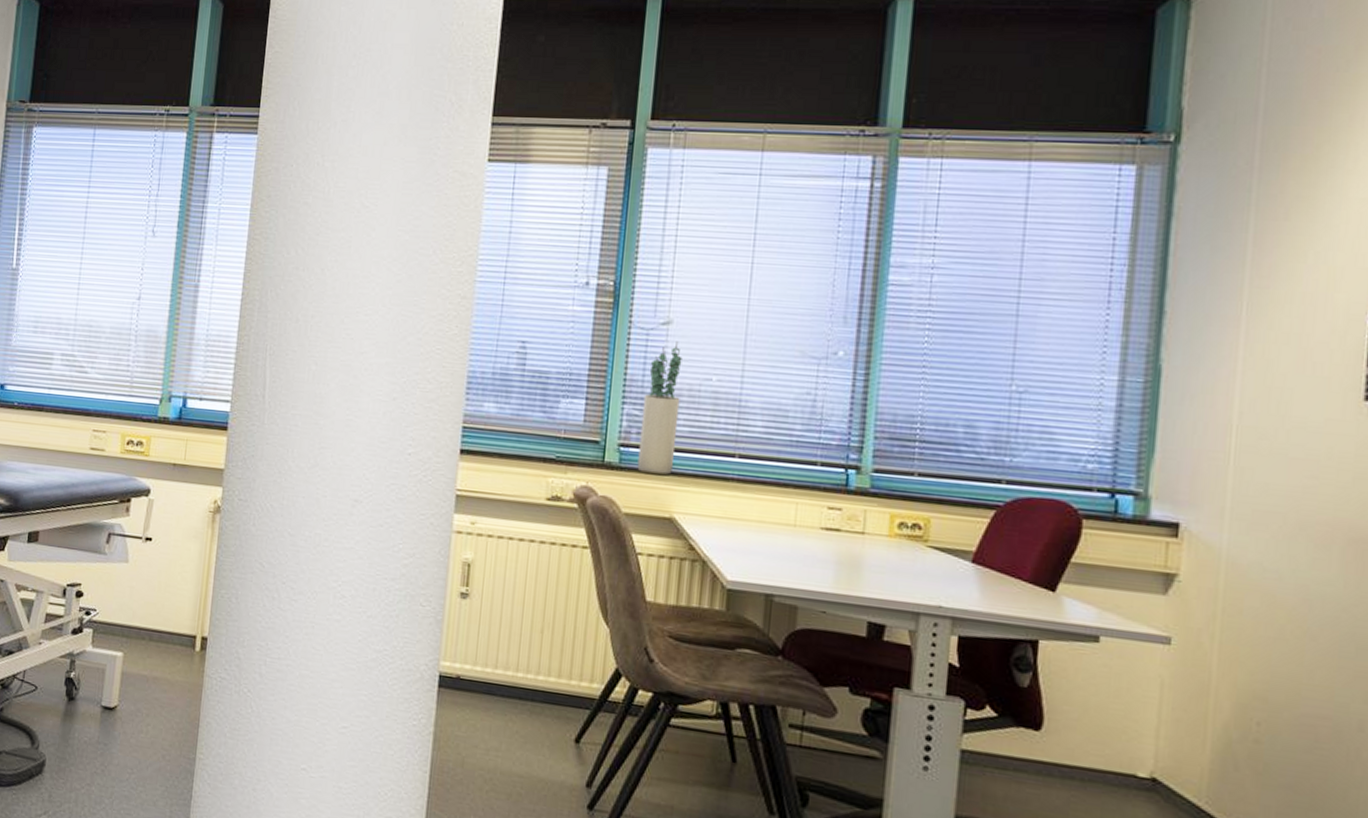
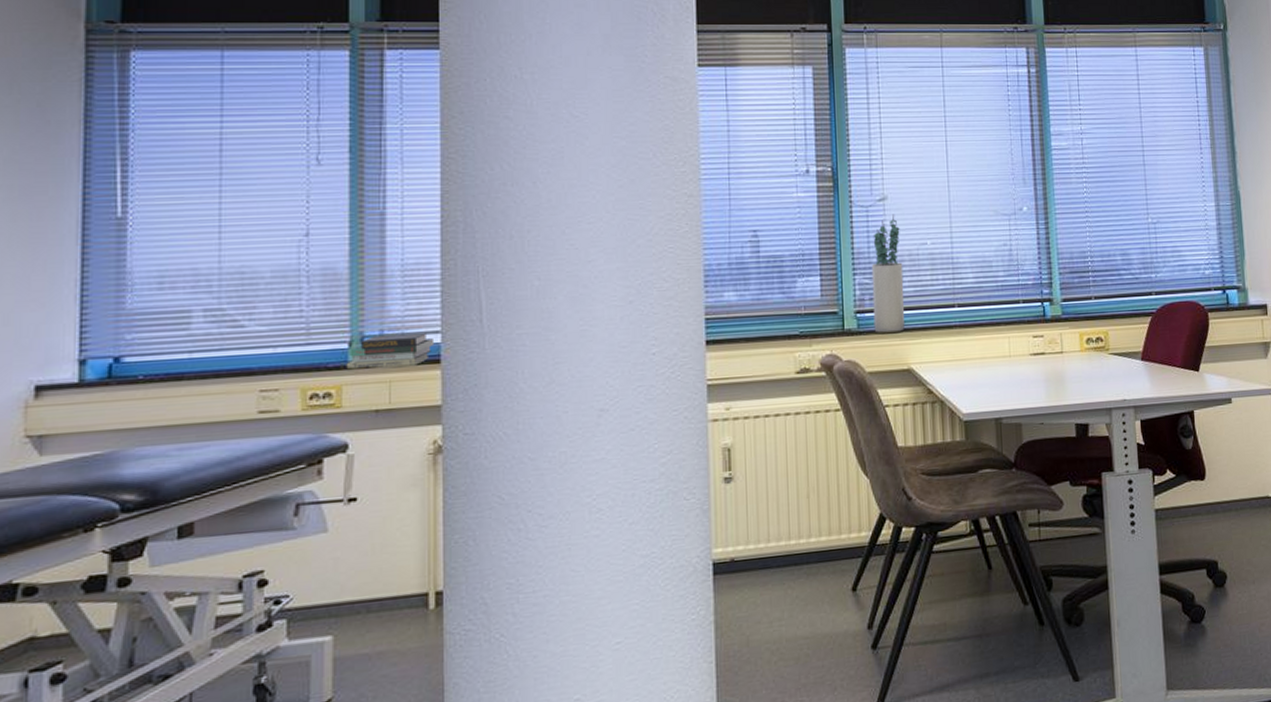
books: none [155,396,225,429] -> present [346,333,435,371]

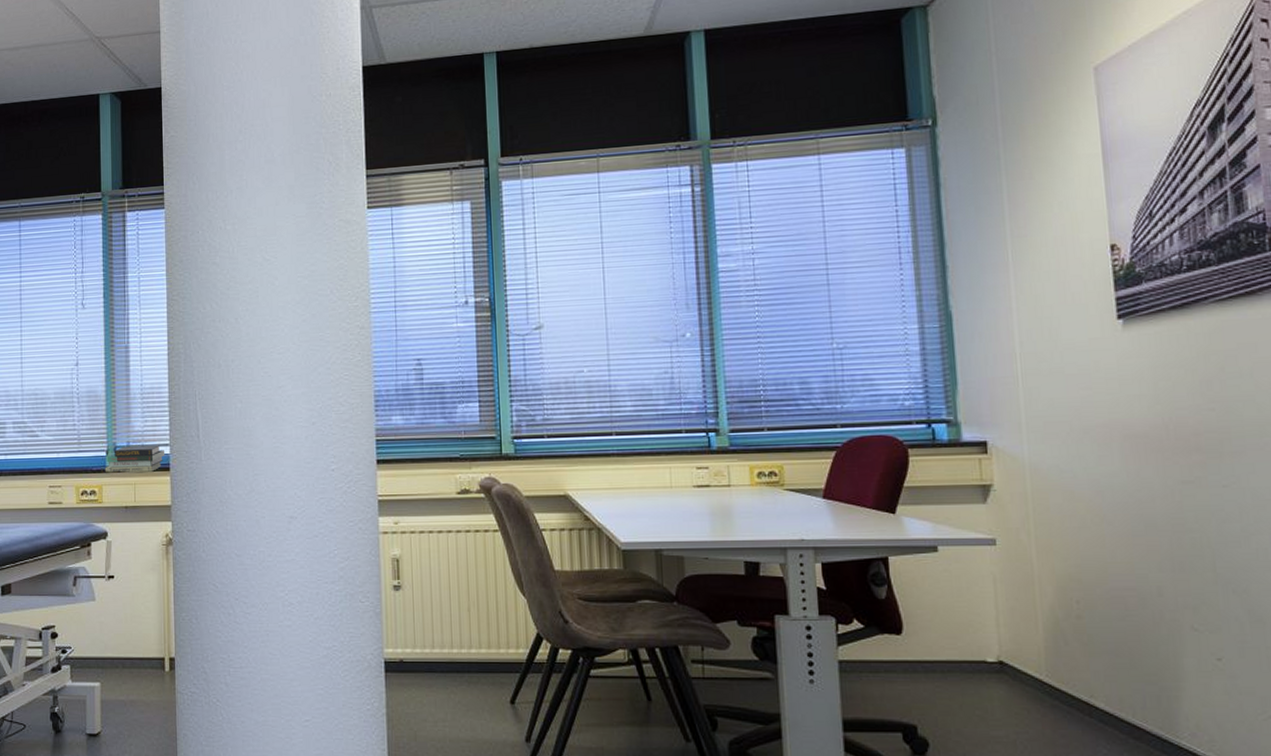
vase: present [871,214,905,335] -> none [528,342,561,461]

